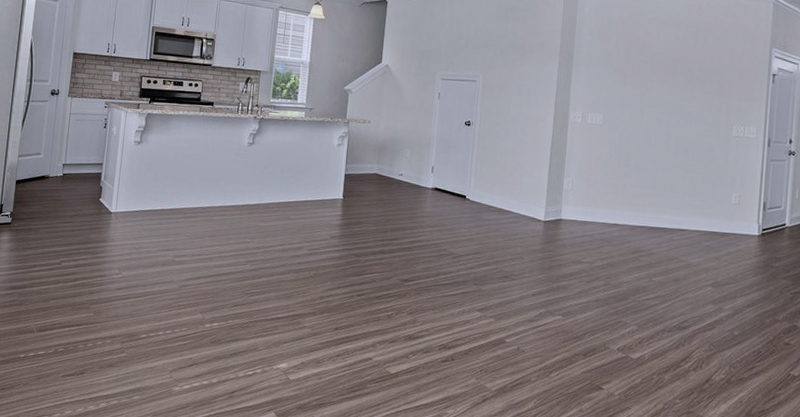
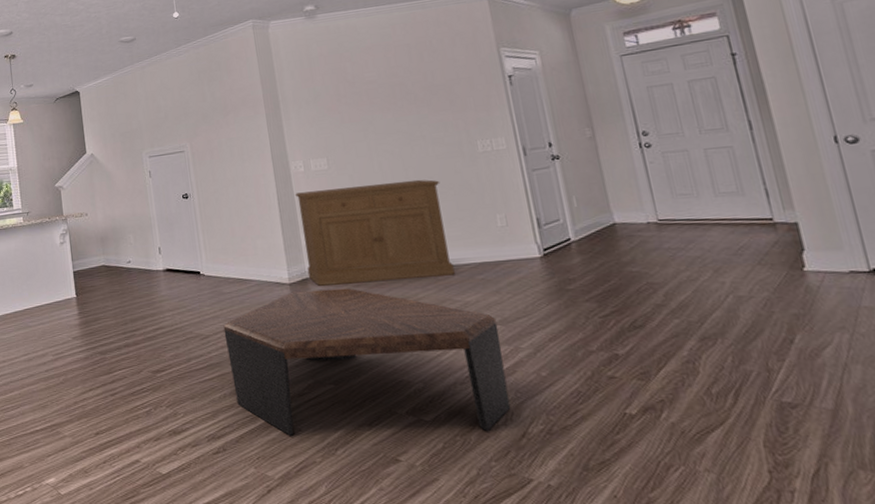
coffee table: none [473,229,710,373] -> present [223,288,511,436]
sideboard: none [562,140,694,238] -> present [294,179,455,286]

